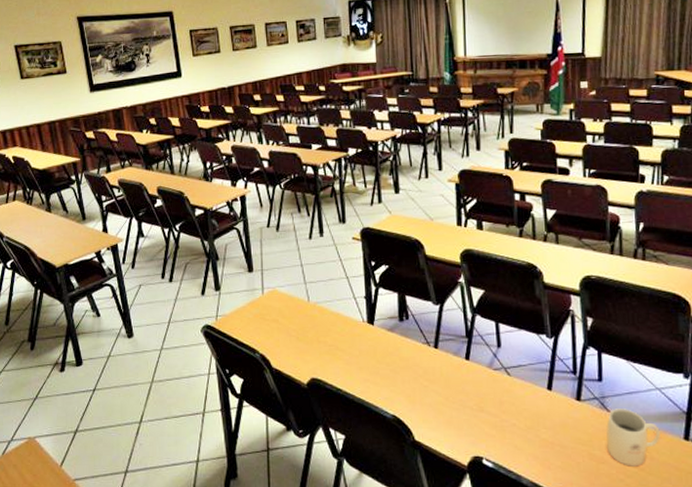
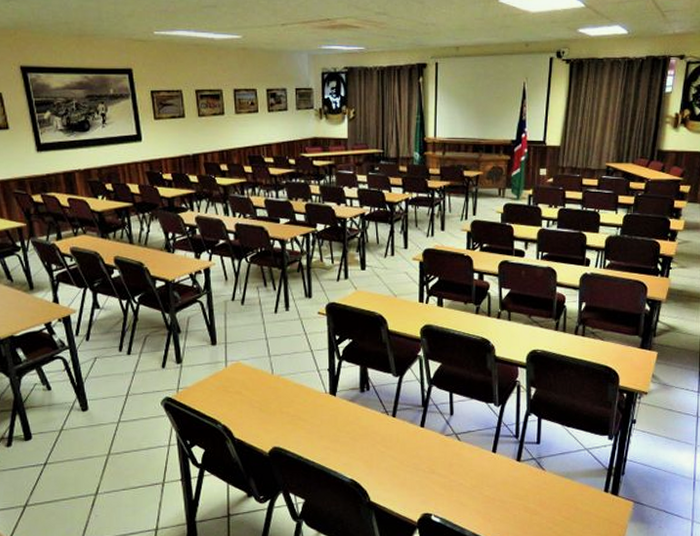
mug: present [606,409,660,467] -> none [540,467,585,516]

